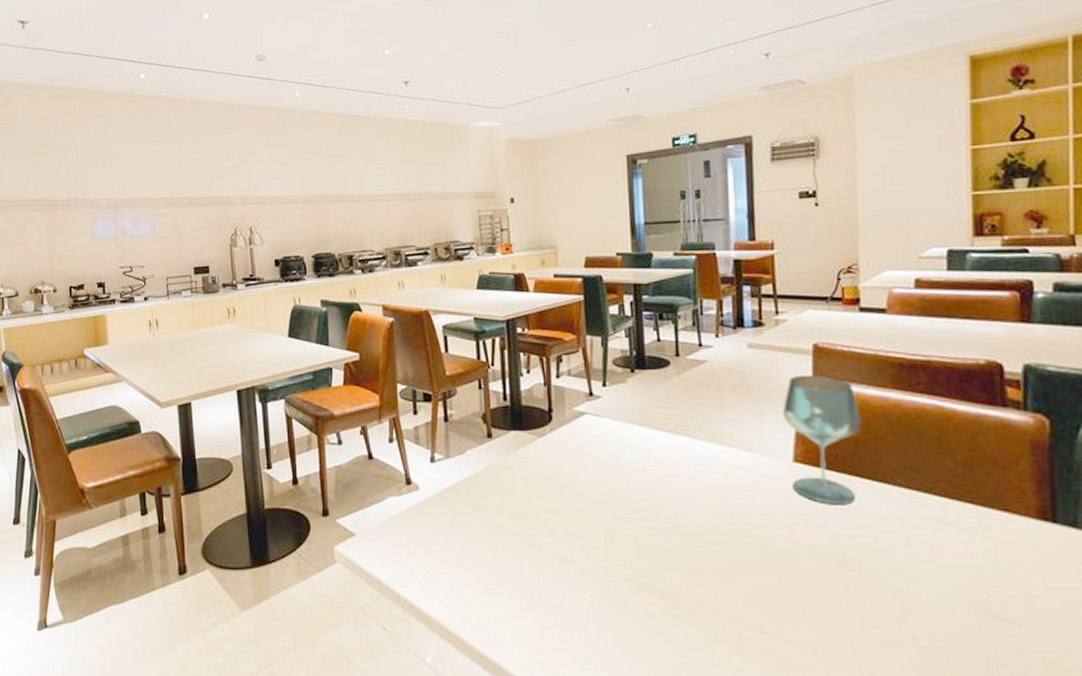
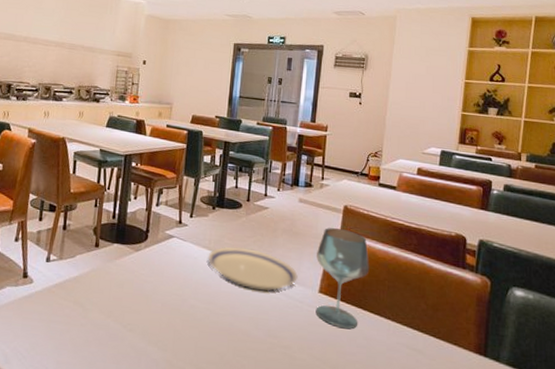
plate: none [634,416,761,468] -> present [208,247,298,292]

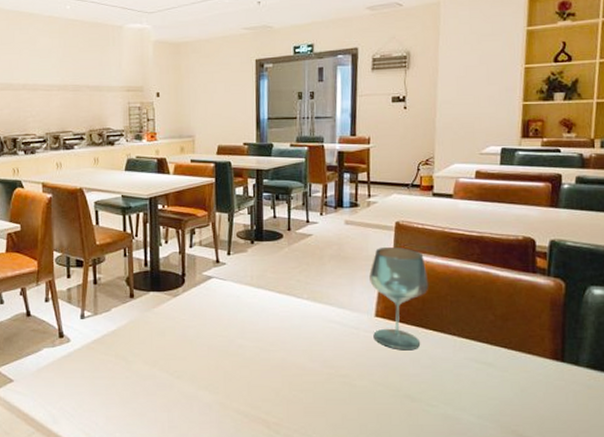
plate: present [208,247,298,292] -> none [251,280,351,322]

